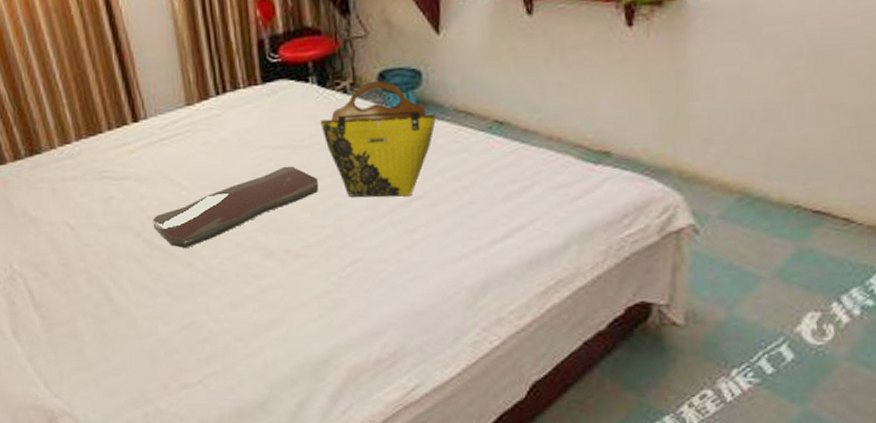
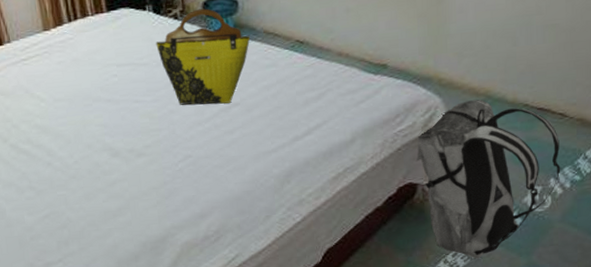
serving tray: present [152,166,318,249] -> none [17,80,155,151]
backpack: none [649,197,847,404] -> present [415,99,561,259]

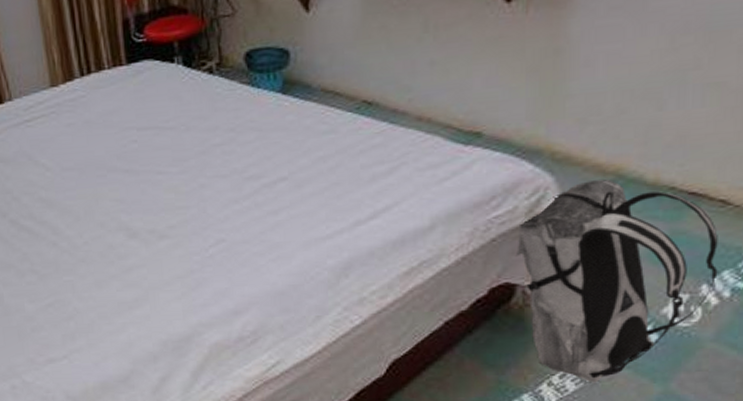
tote bag: present [156,8,251,105] -> none [185,60,304,179]

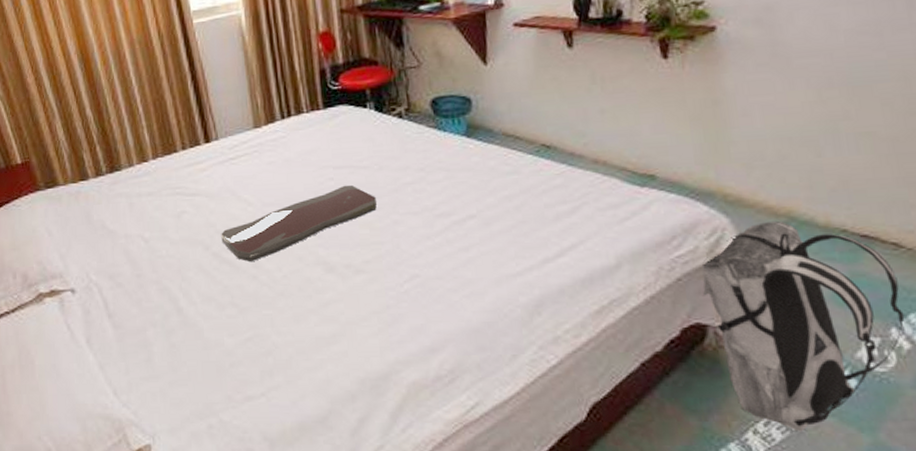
serving tray: none [18,147,183,229] -> present [221,185,377,263]

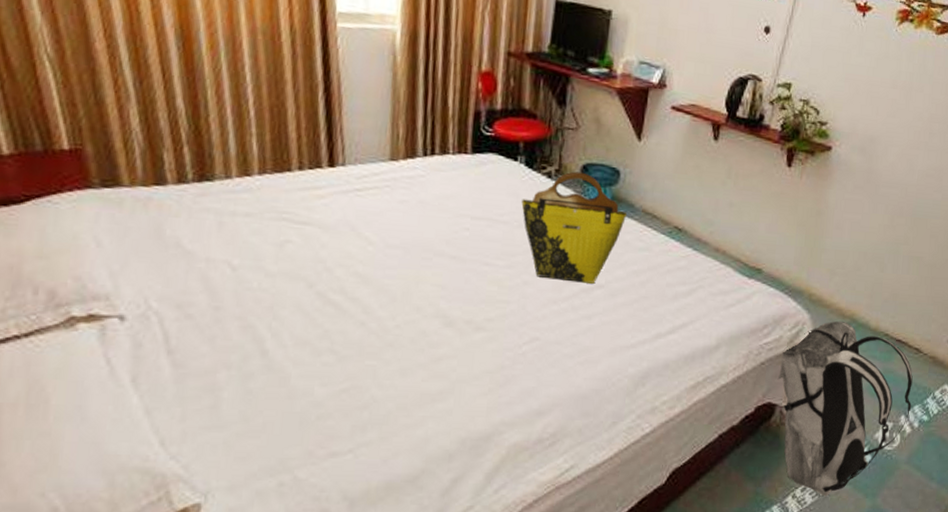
serving tray: present [221,185,377,263] -> none [330,237,510,307]
tote bag: none [378,107,487,216] -> present [521,171,628,284]

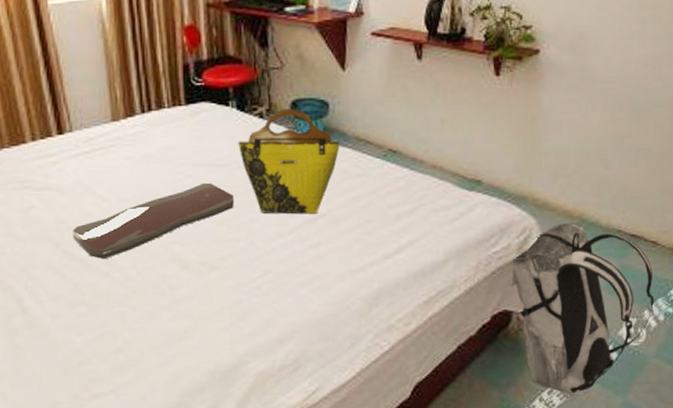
serving tray: none [330,237,510,307] -> present [72,182,234,260]

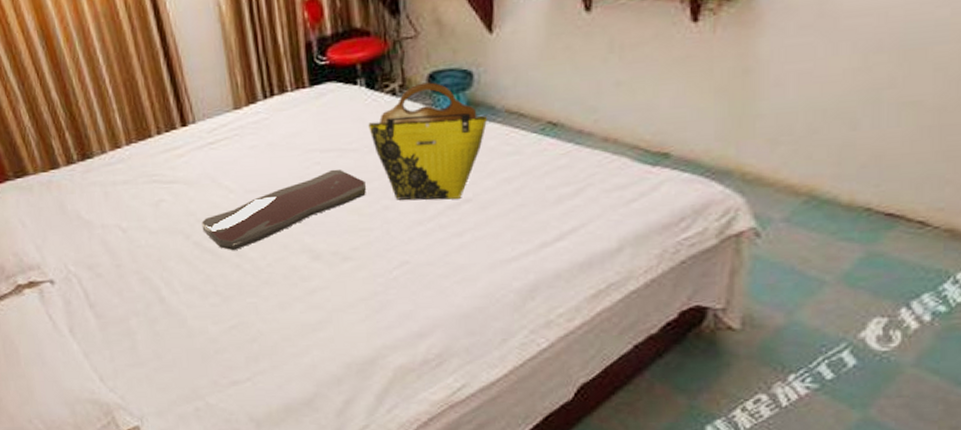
backpack: present [510,222,655,398] -> none [706,199,918,409]

